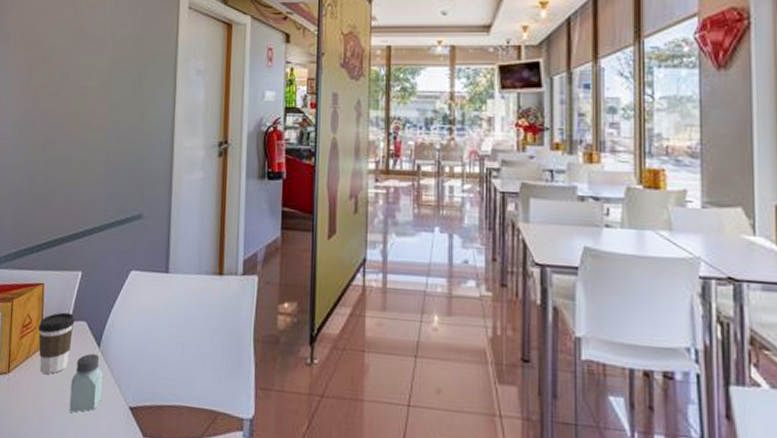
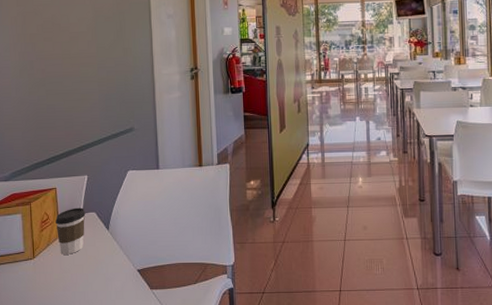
saltshaker: present [69,353,103,413] -> none [87,235,114,280]

